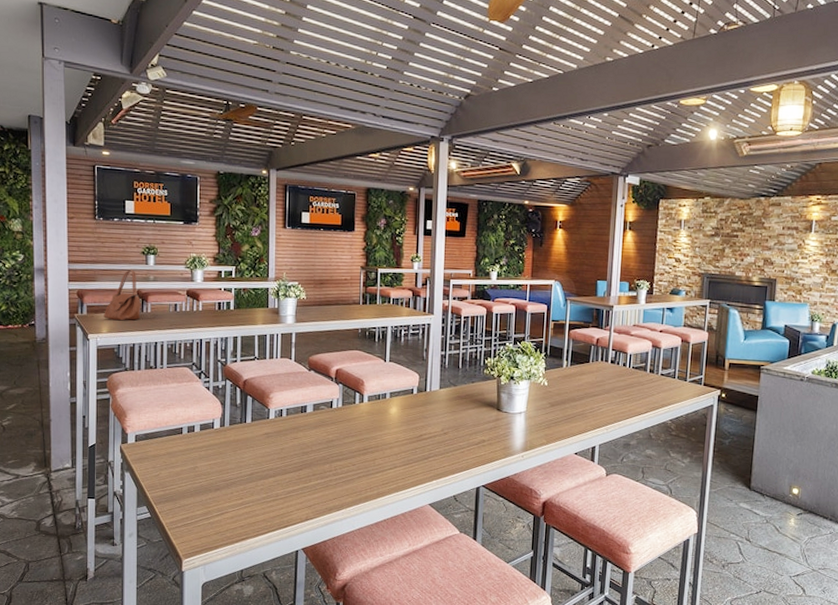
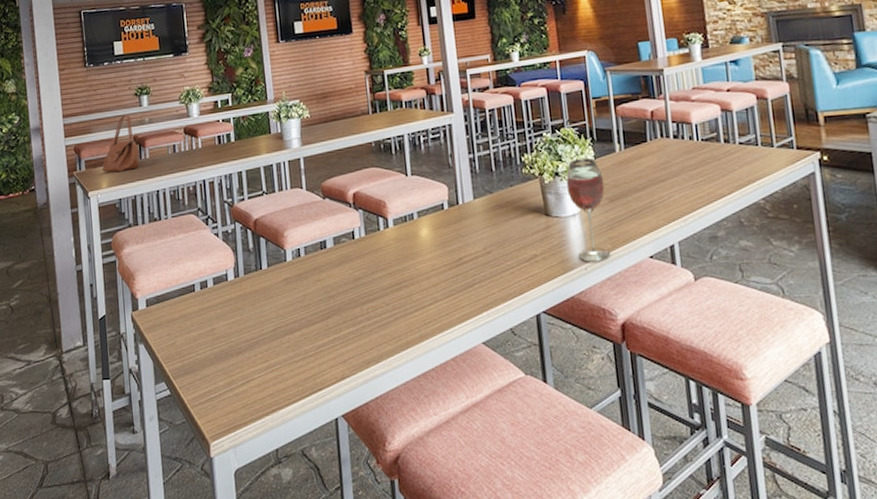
wineglass: none [518,368,550,452] -> present [566,157,610,262]

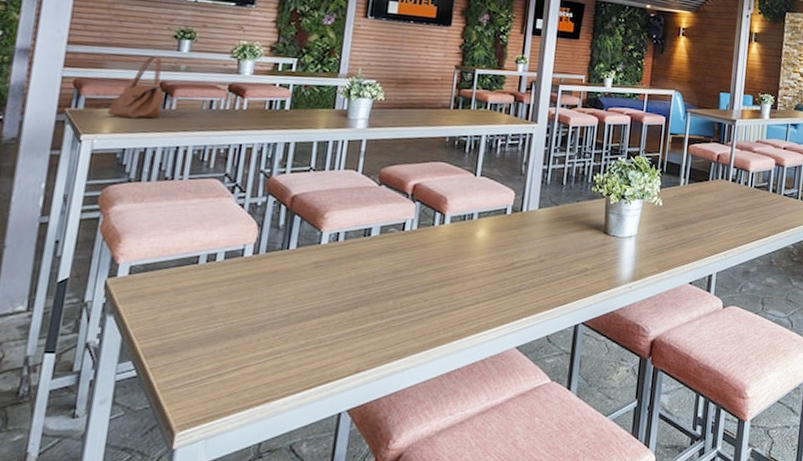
wineglass: present [566,157,610,262] -> none [626,185,665,282]

